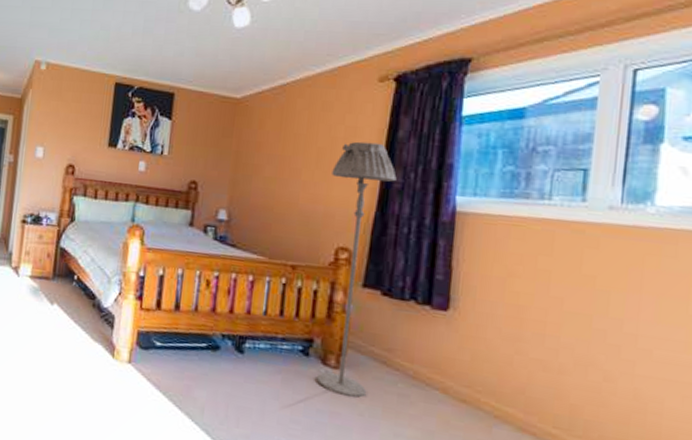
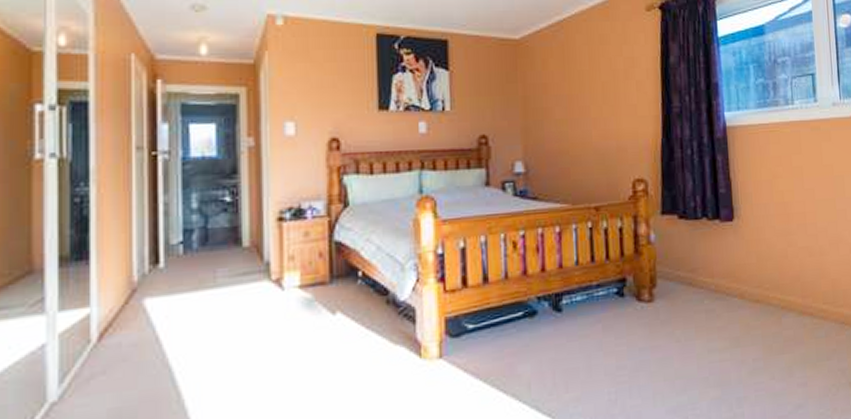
floor lamp: present [316,141,397,398] -> none [618,71,680,327]

